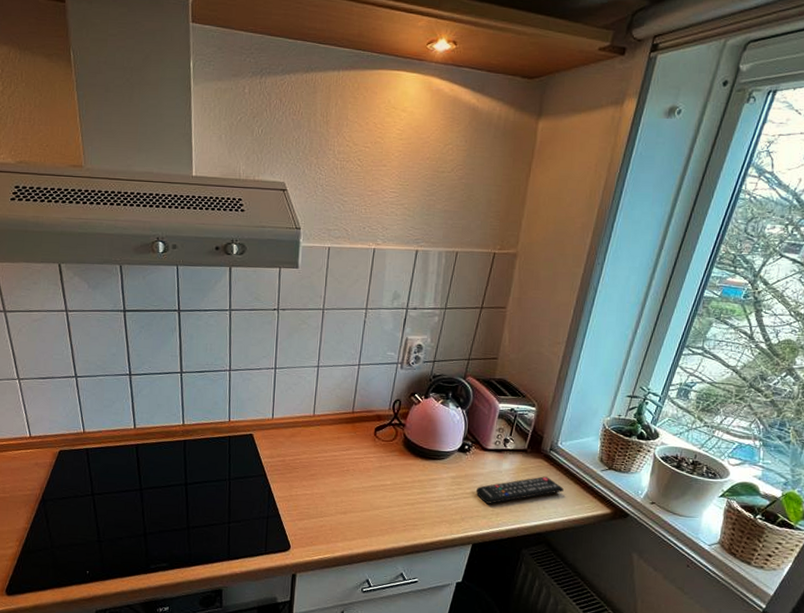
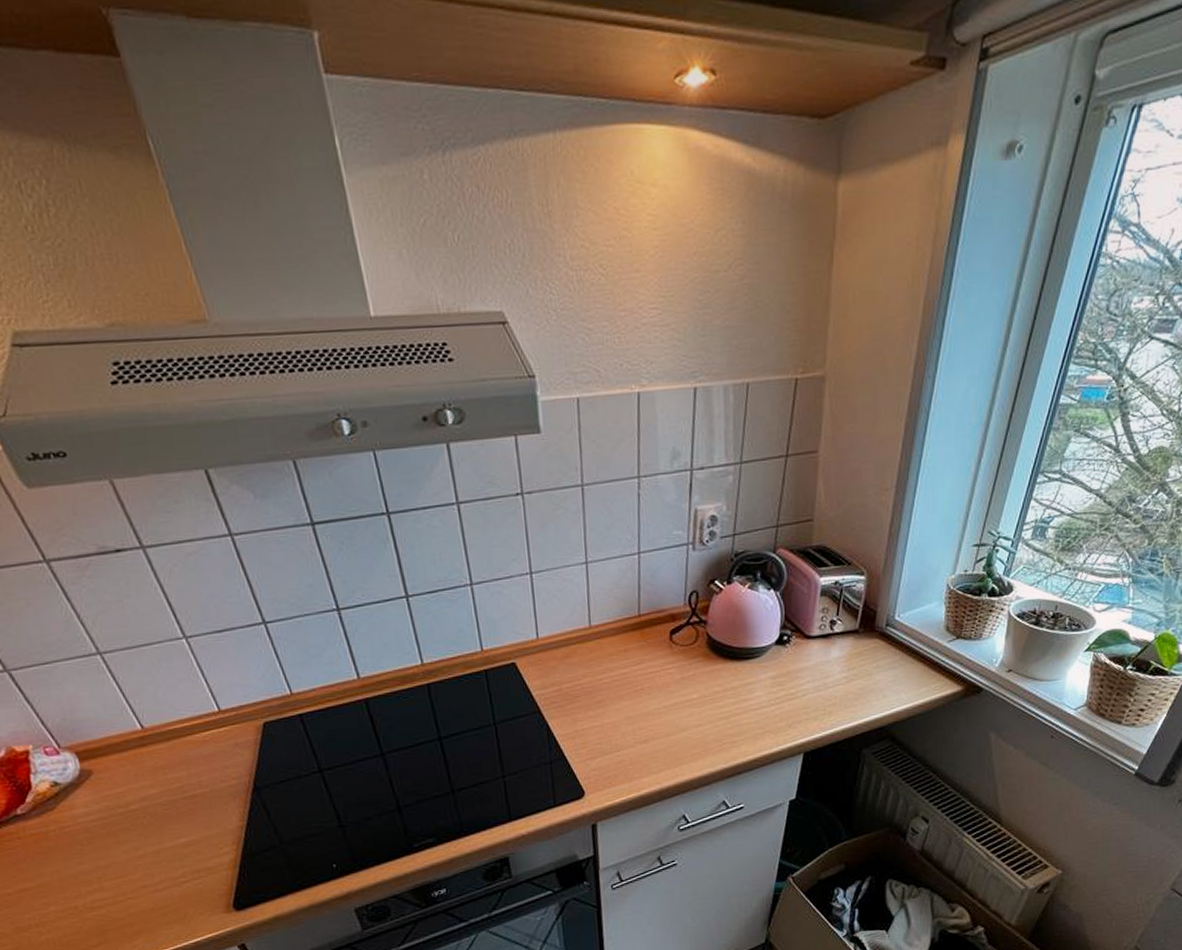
remote control: present [476,476,564,504] -> none [803,659,906,703]

